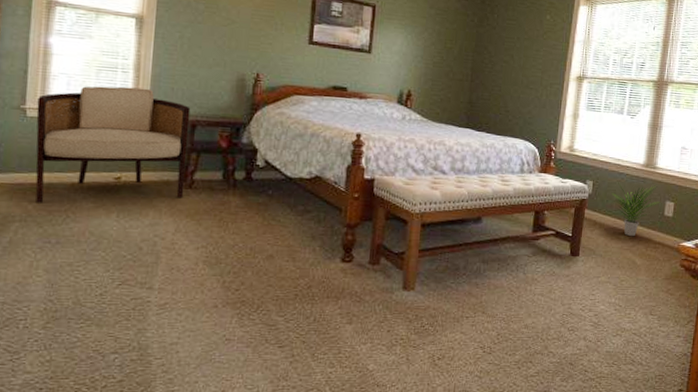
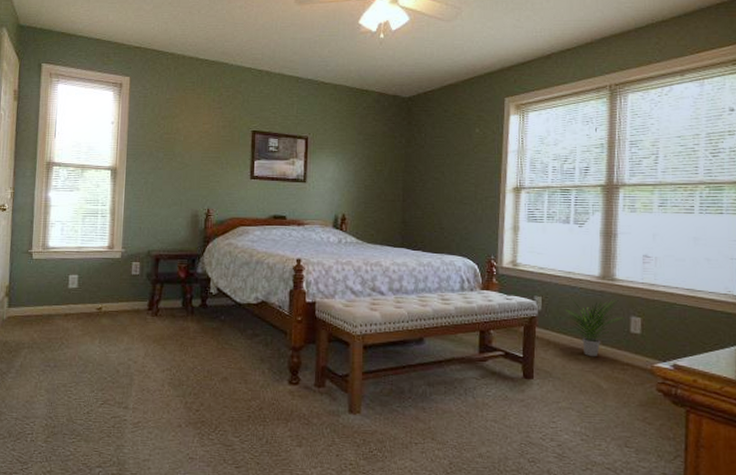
armchair: present [35,86,191,203] -> none [39,229,155,332]

